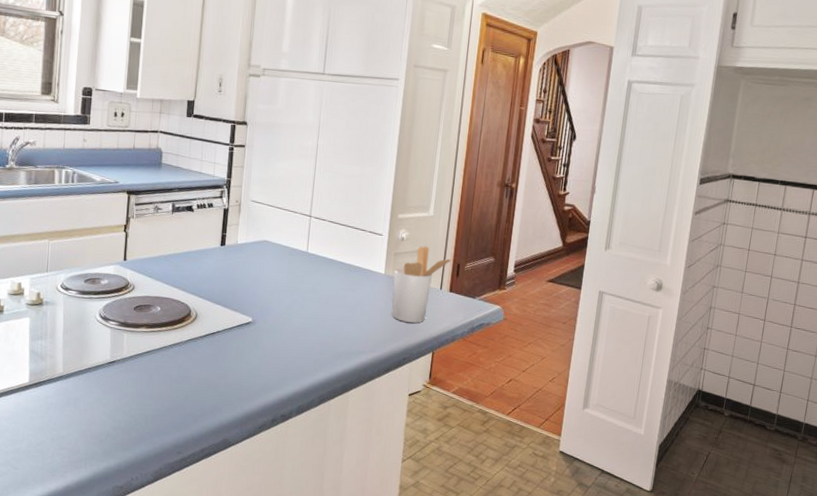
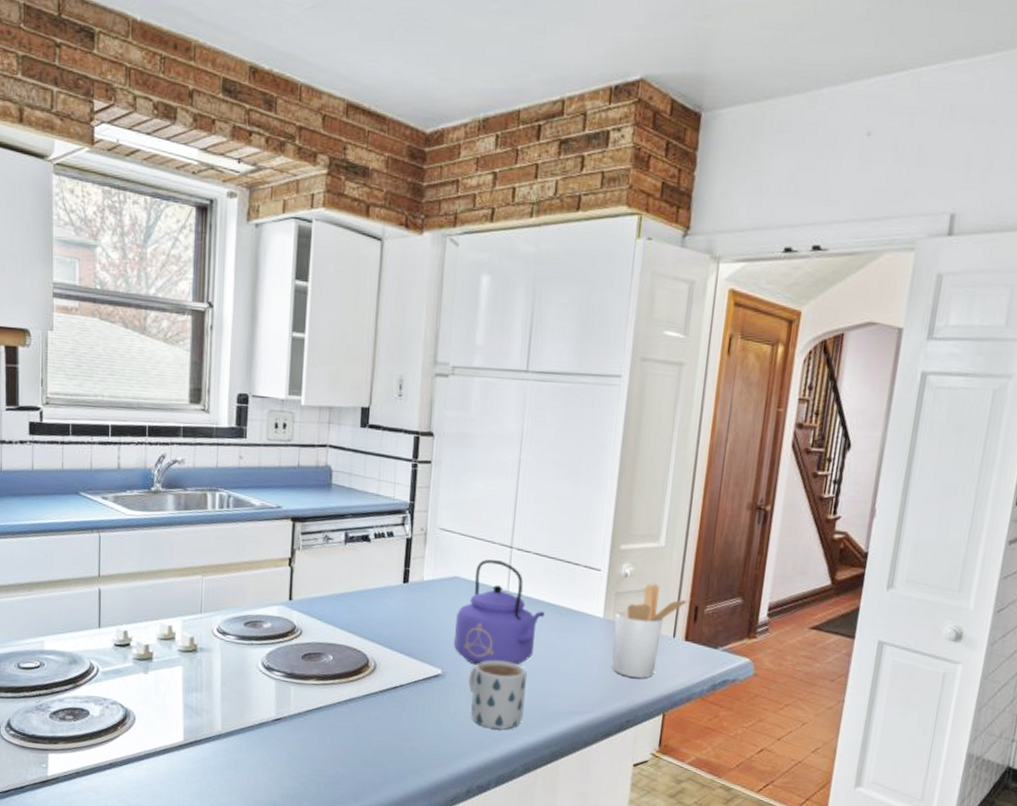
kettle: none [263,226,337,314] -> present [454,559,545,665]
mug: none [274,309,323,367] -> present [468,660,527,730]

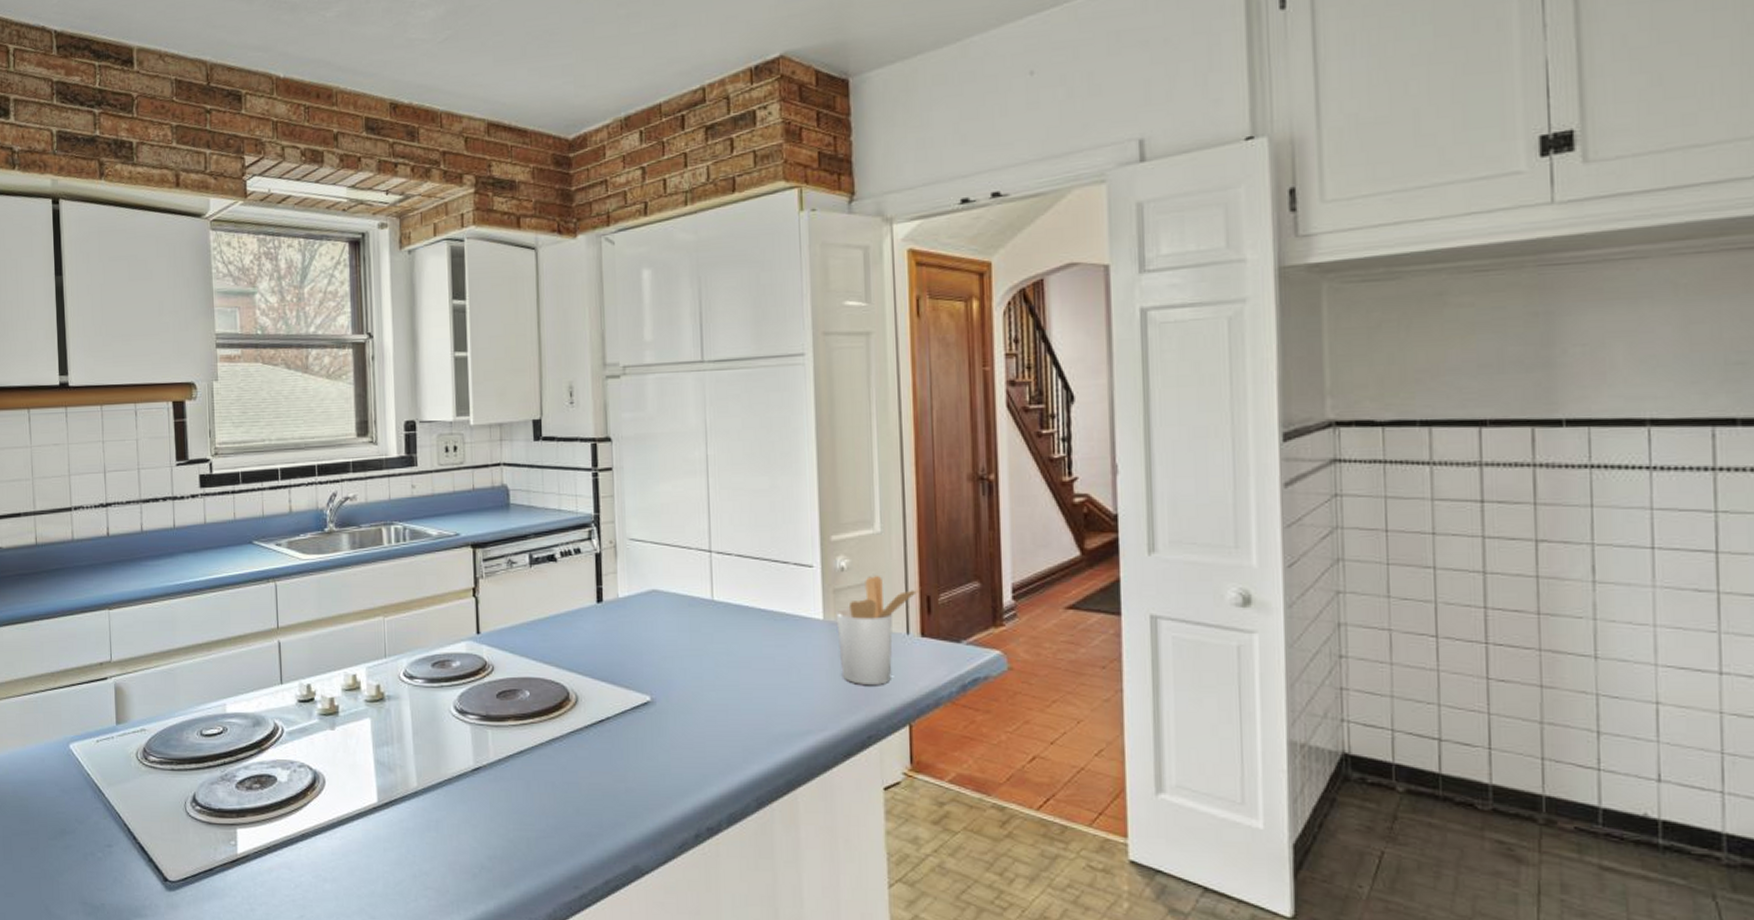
kettle: present [454,559,545,665] -> none [659,567,757,687]
mug: present [468,660,527,730] -> none [681,680,748,759]

